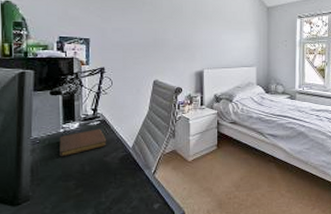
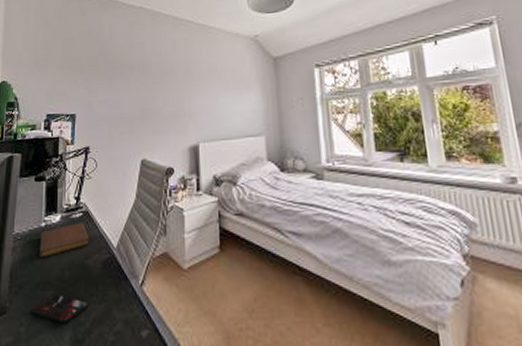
smartphone: none [53,183,108,204] -> present [29,294,89,323]

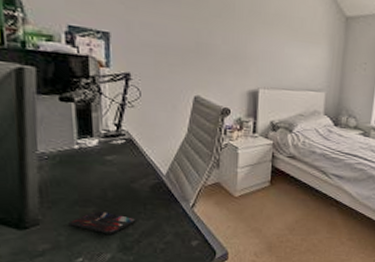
notebook: present [40,222,89,258] -> none [73,148,135,179]

